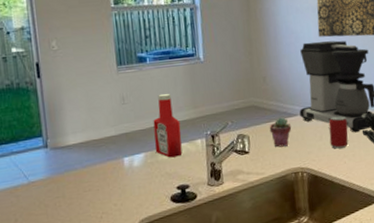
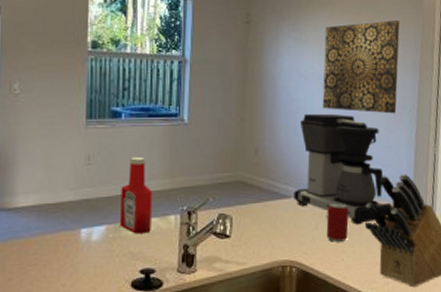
potted succulent: present [269,117,292,147] -> none [256,198,283,234]

